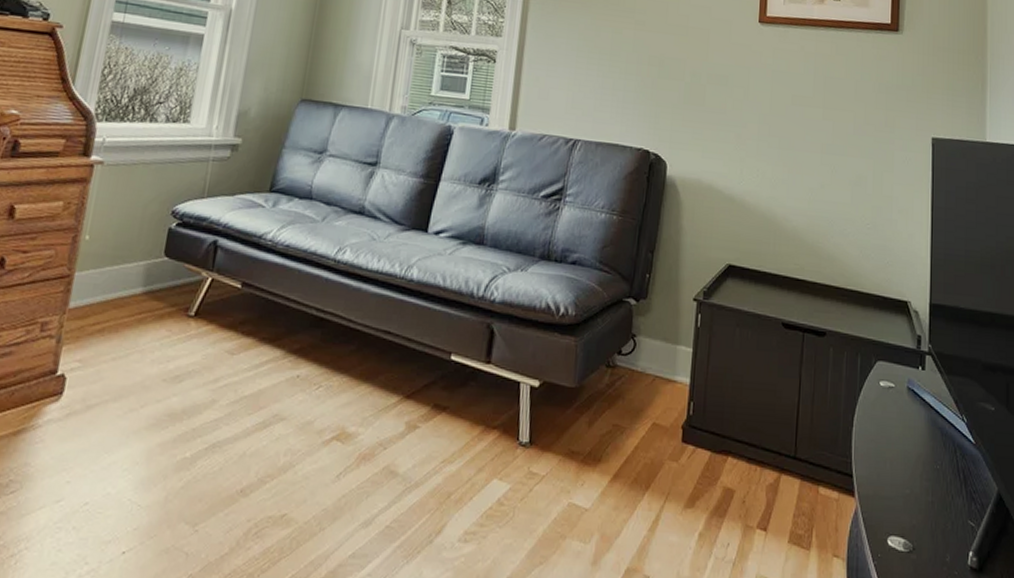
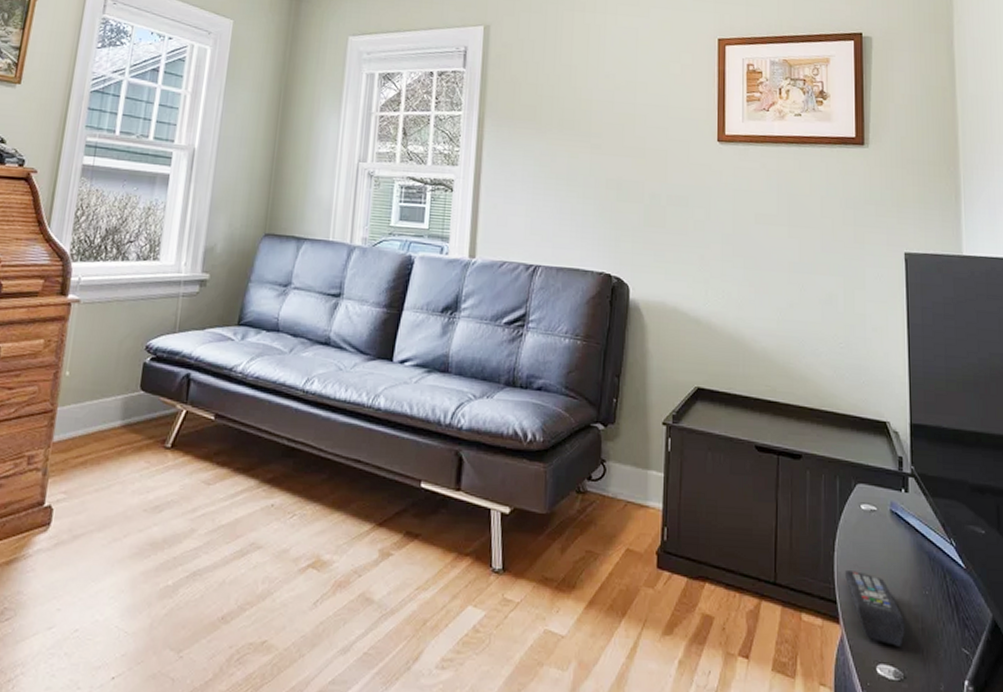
remote control: none [862,445,916,519] -> present [845,570,905,647]

